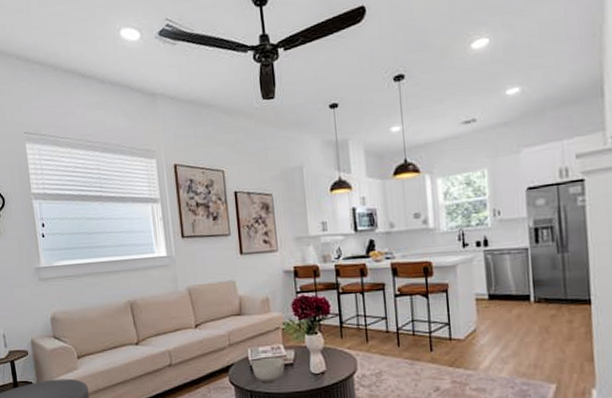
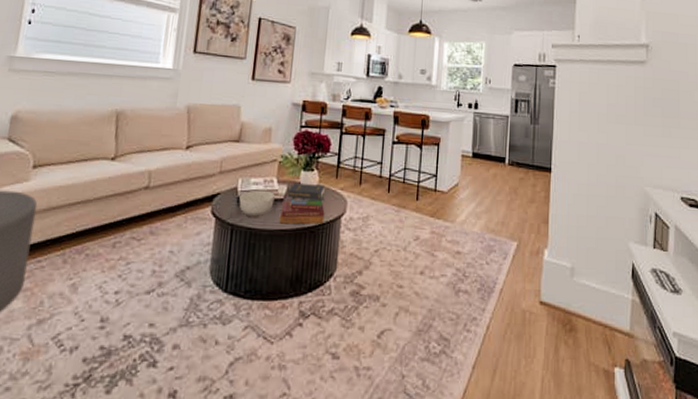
books: none [292,346,337,387] -> present [279,183,326,224]

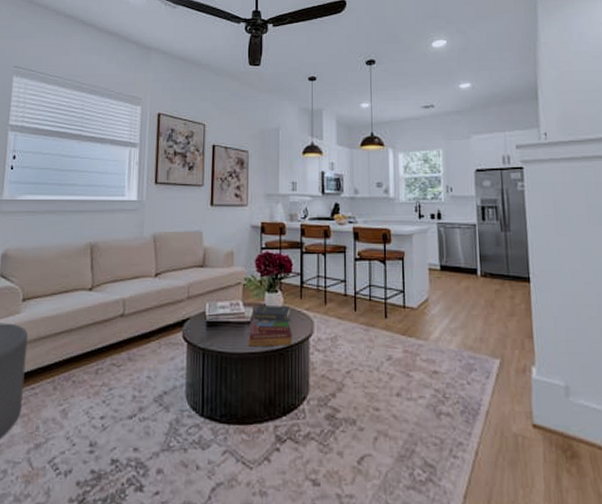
bowl: present [239,190,276,218] -> none [208,313,243,342]

